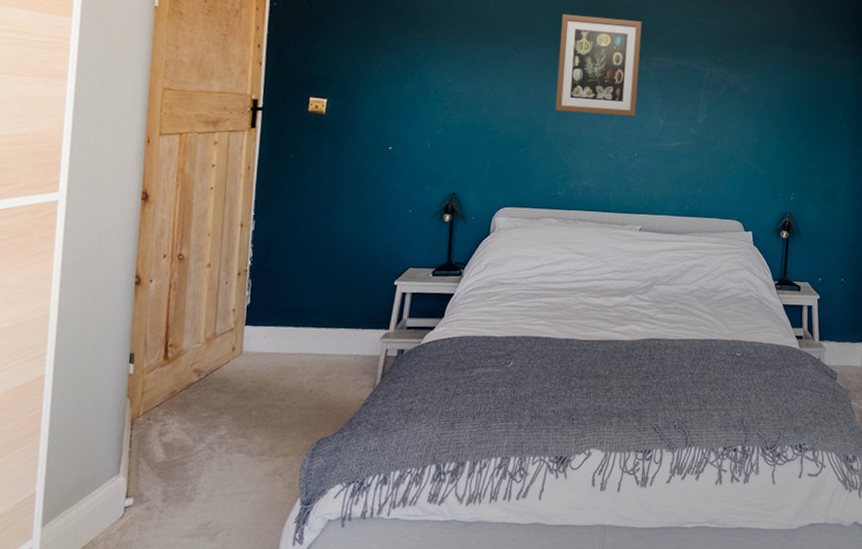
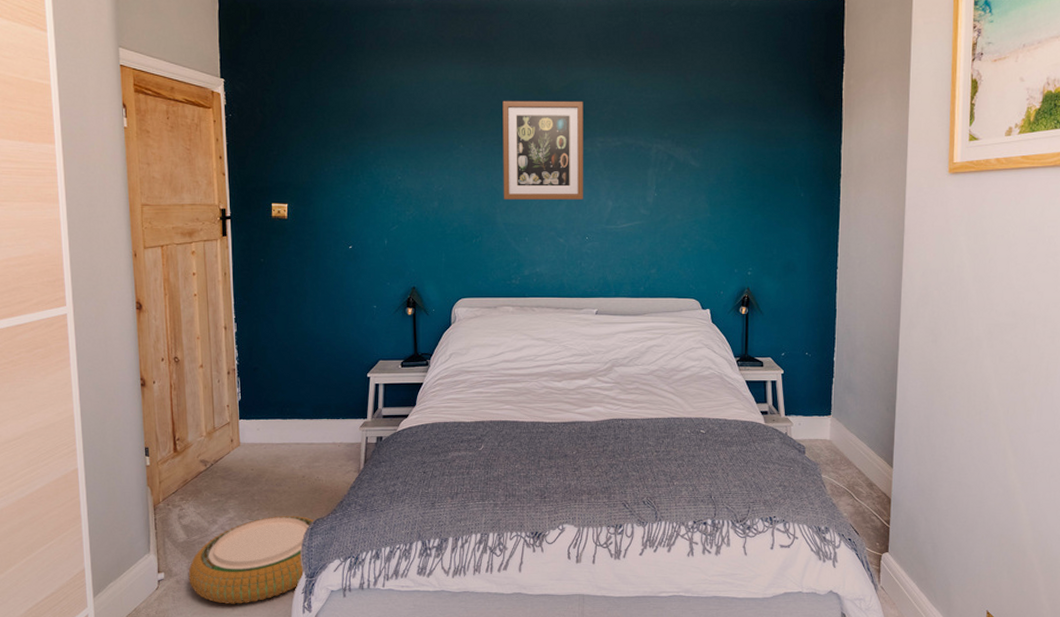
woven basket: none [161,433,318,535] -> present [188,515,314,604]

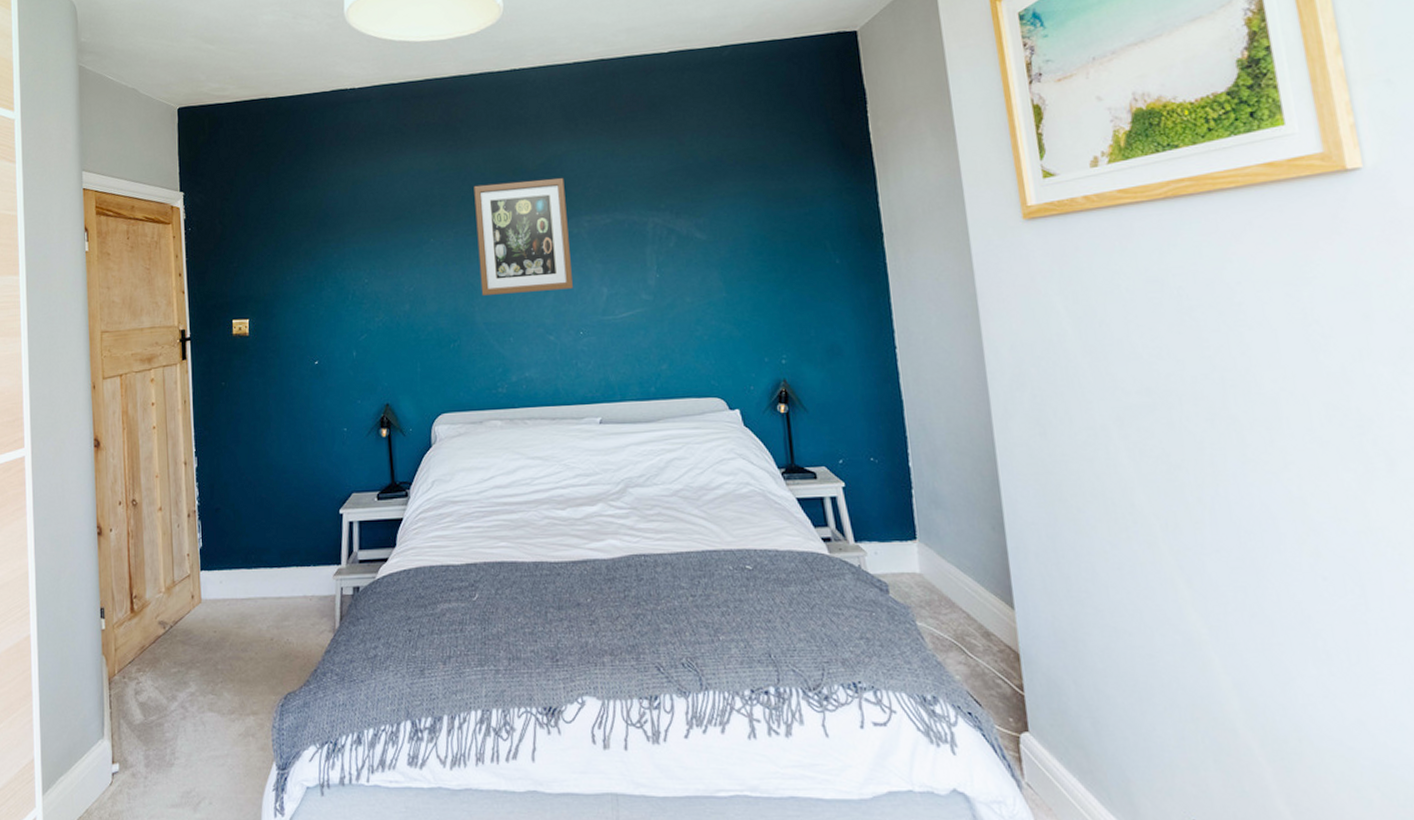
woven basket: present [188,515,314,604] -> none [145,688,285,805]

